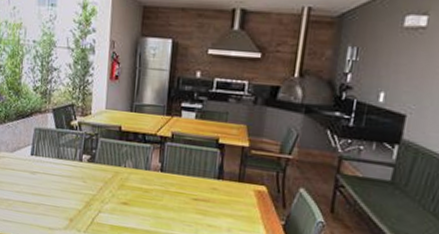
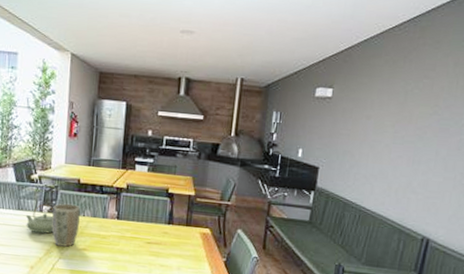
teapot: none [65,153,94,185] -> present [26,204,54,234]
plant pot: none [91,152,121,200] -> present [51,203,80,247]

